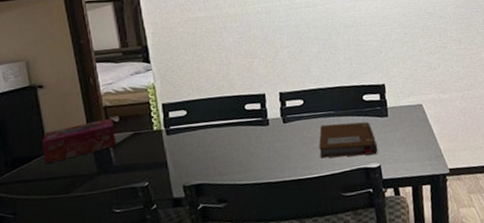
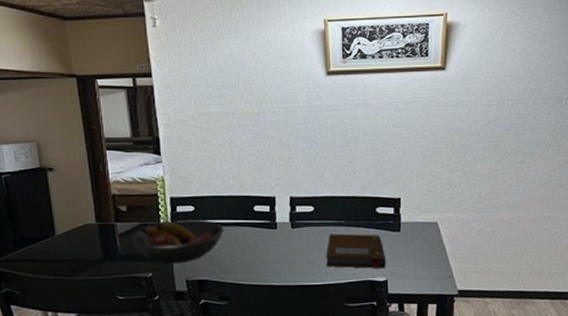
tissue box: present [42,118,116,164] -> none [50,206,122,246]
fruit bowl: none [125,122,218,171] -> present [131,219,224,264]

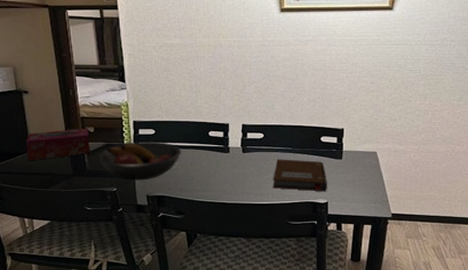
tissue box: none [50,206,122,246] -> present [26,128,90,161]

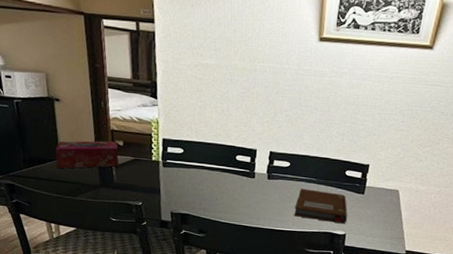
fruit bowl: present [98,142,182,181] -> none [126,159,208,198]

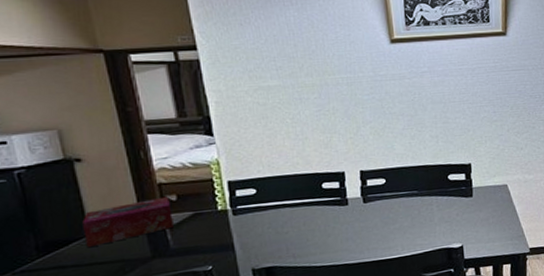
notebook: present [294,188,347,223] -> none [400,202,460,239]

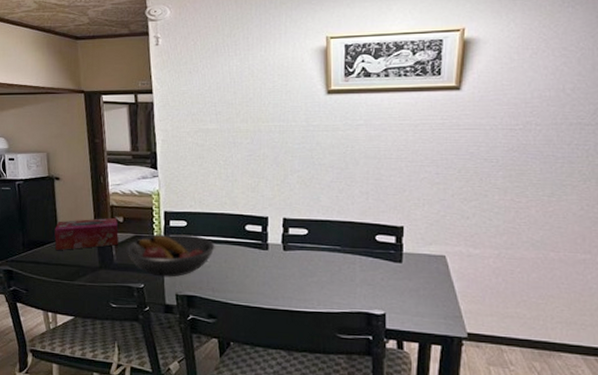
fruit bowl: none [185,202,291,254] -> present [126,234,215,277]

